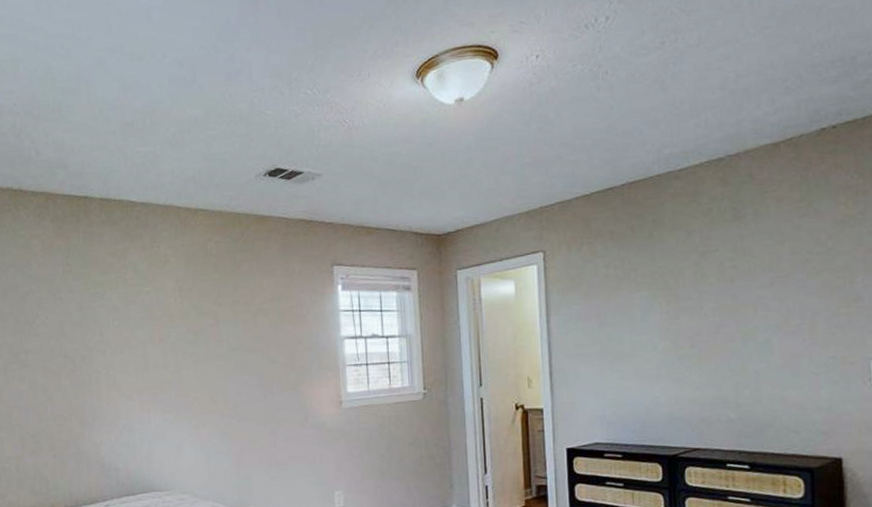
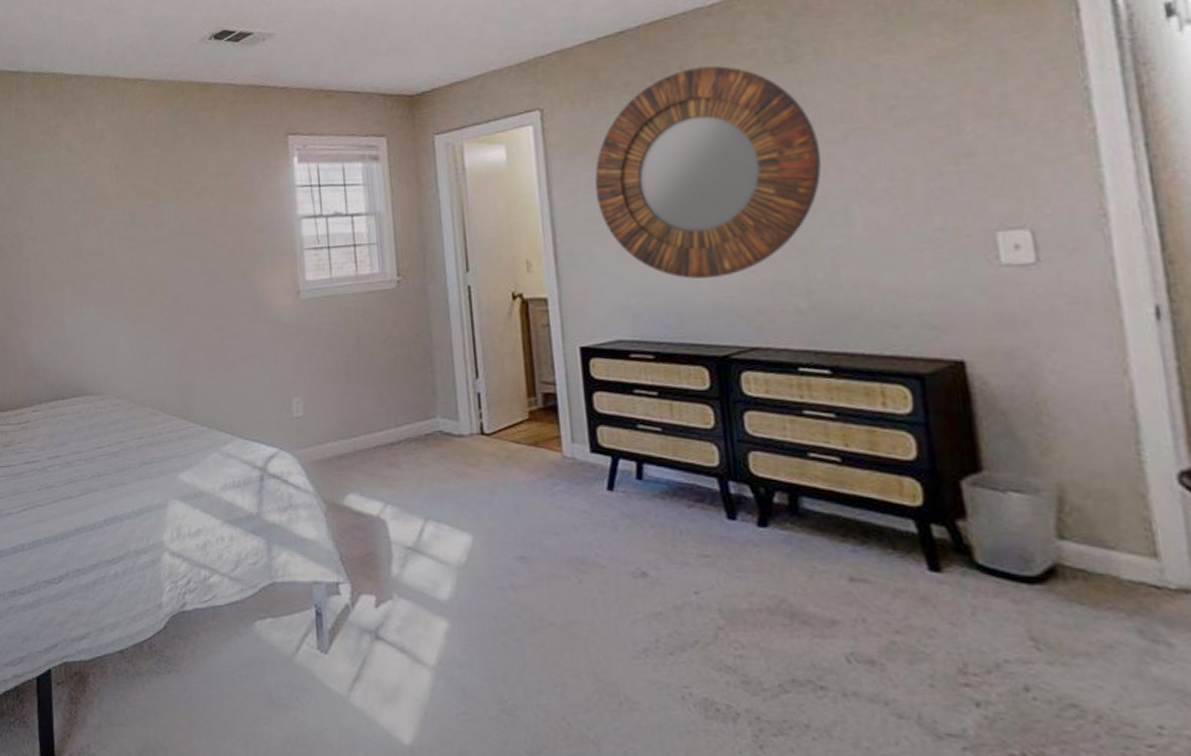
home mirror: none [584,221,754,394] -> present [595,65,822,279]

